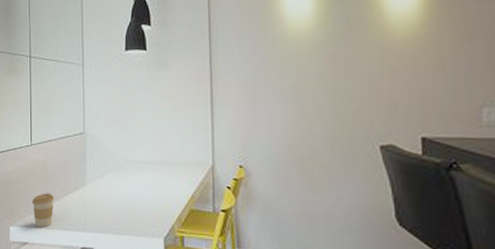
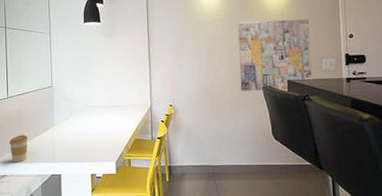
wall art: none [342,46,465,152] -> present [238,19,313,91]

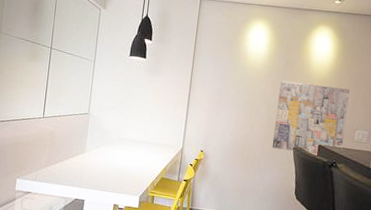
coffee cup: present [9,135,28,163] -> none [38,155,57,182]

